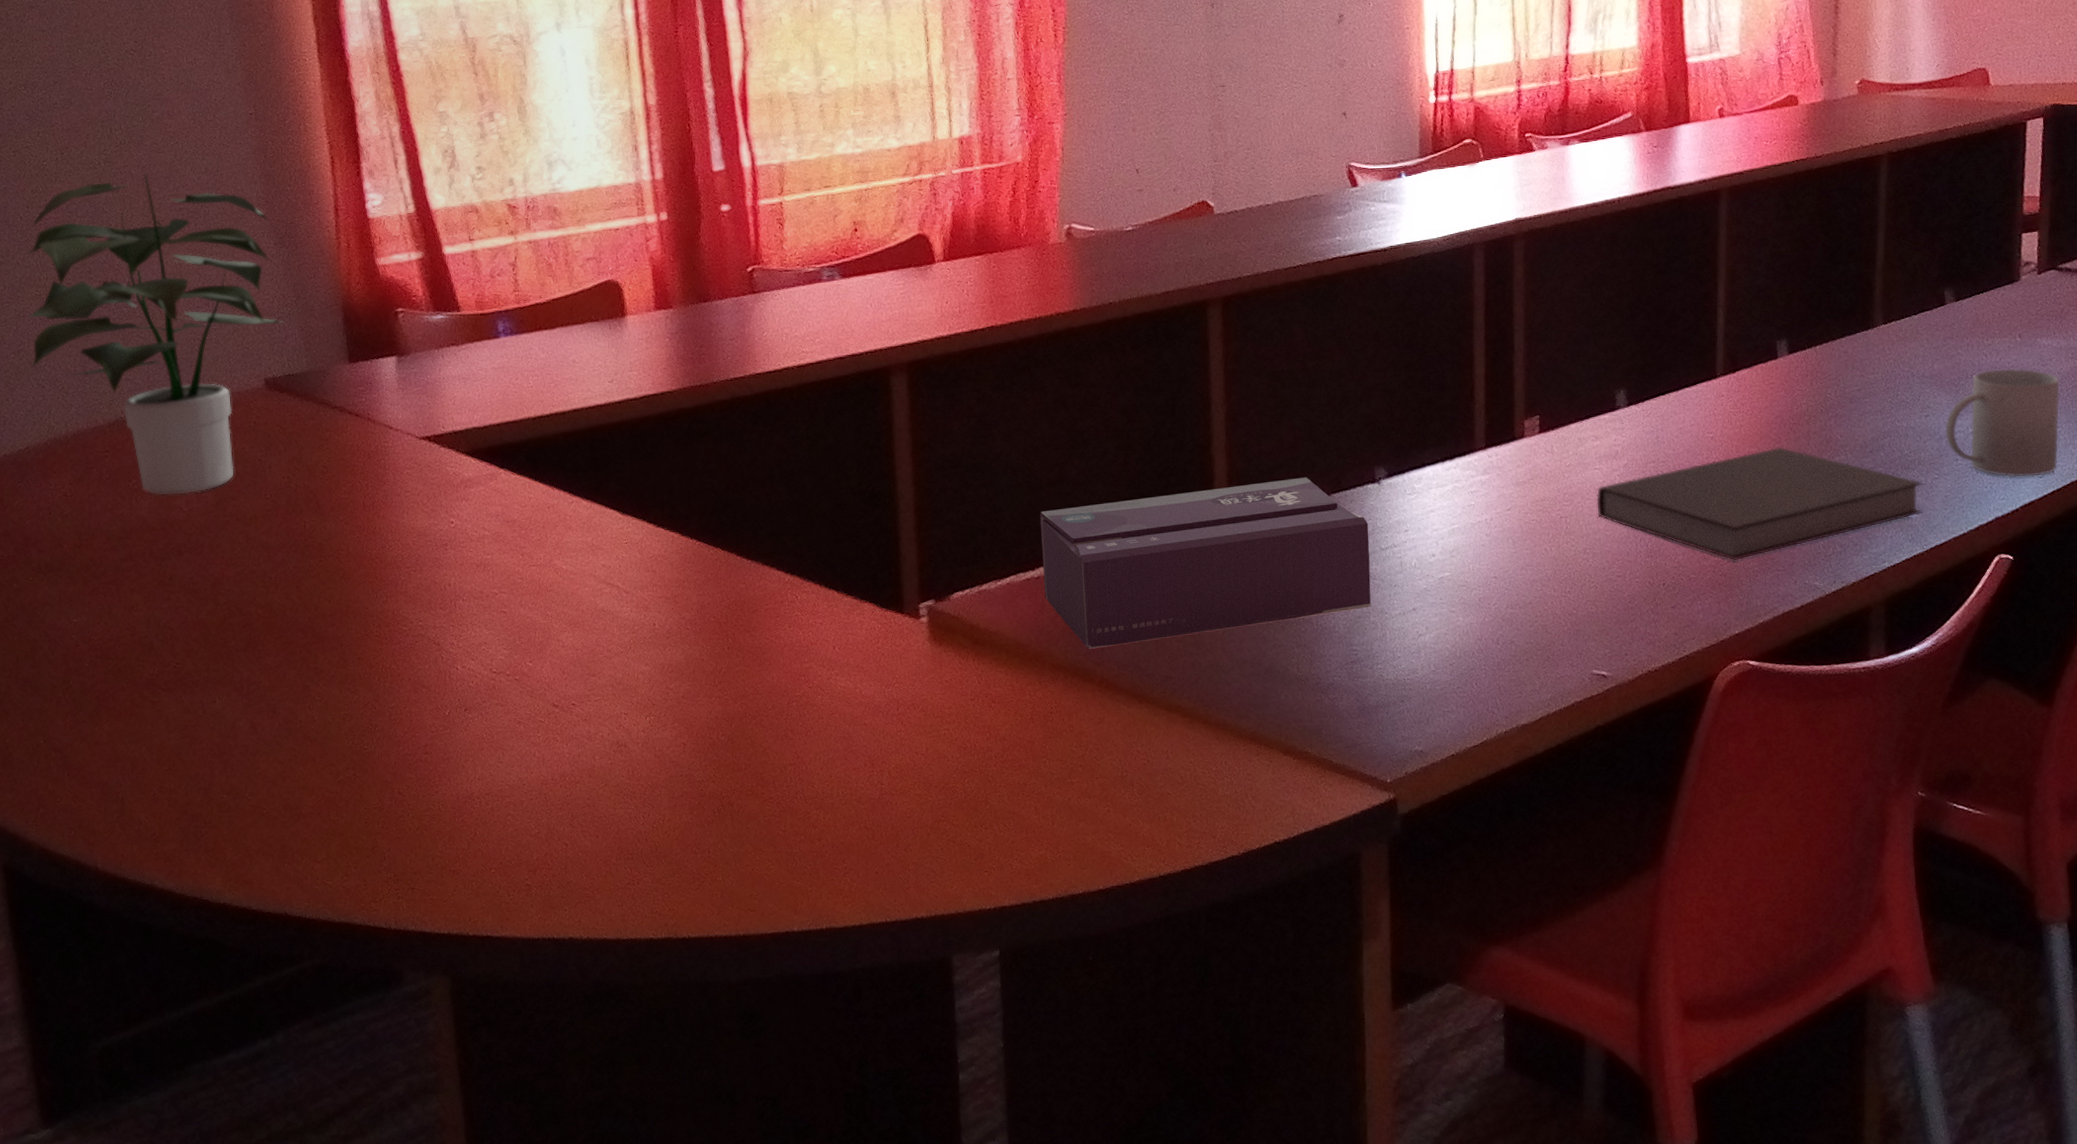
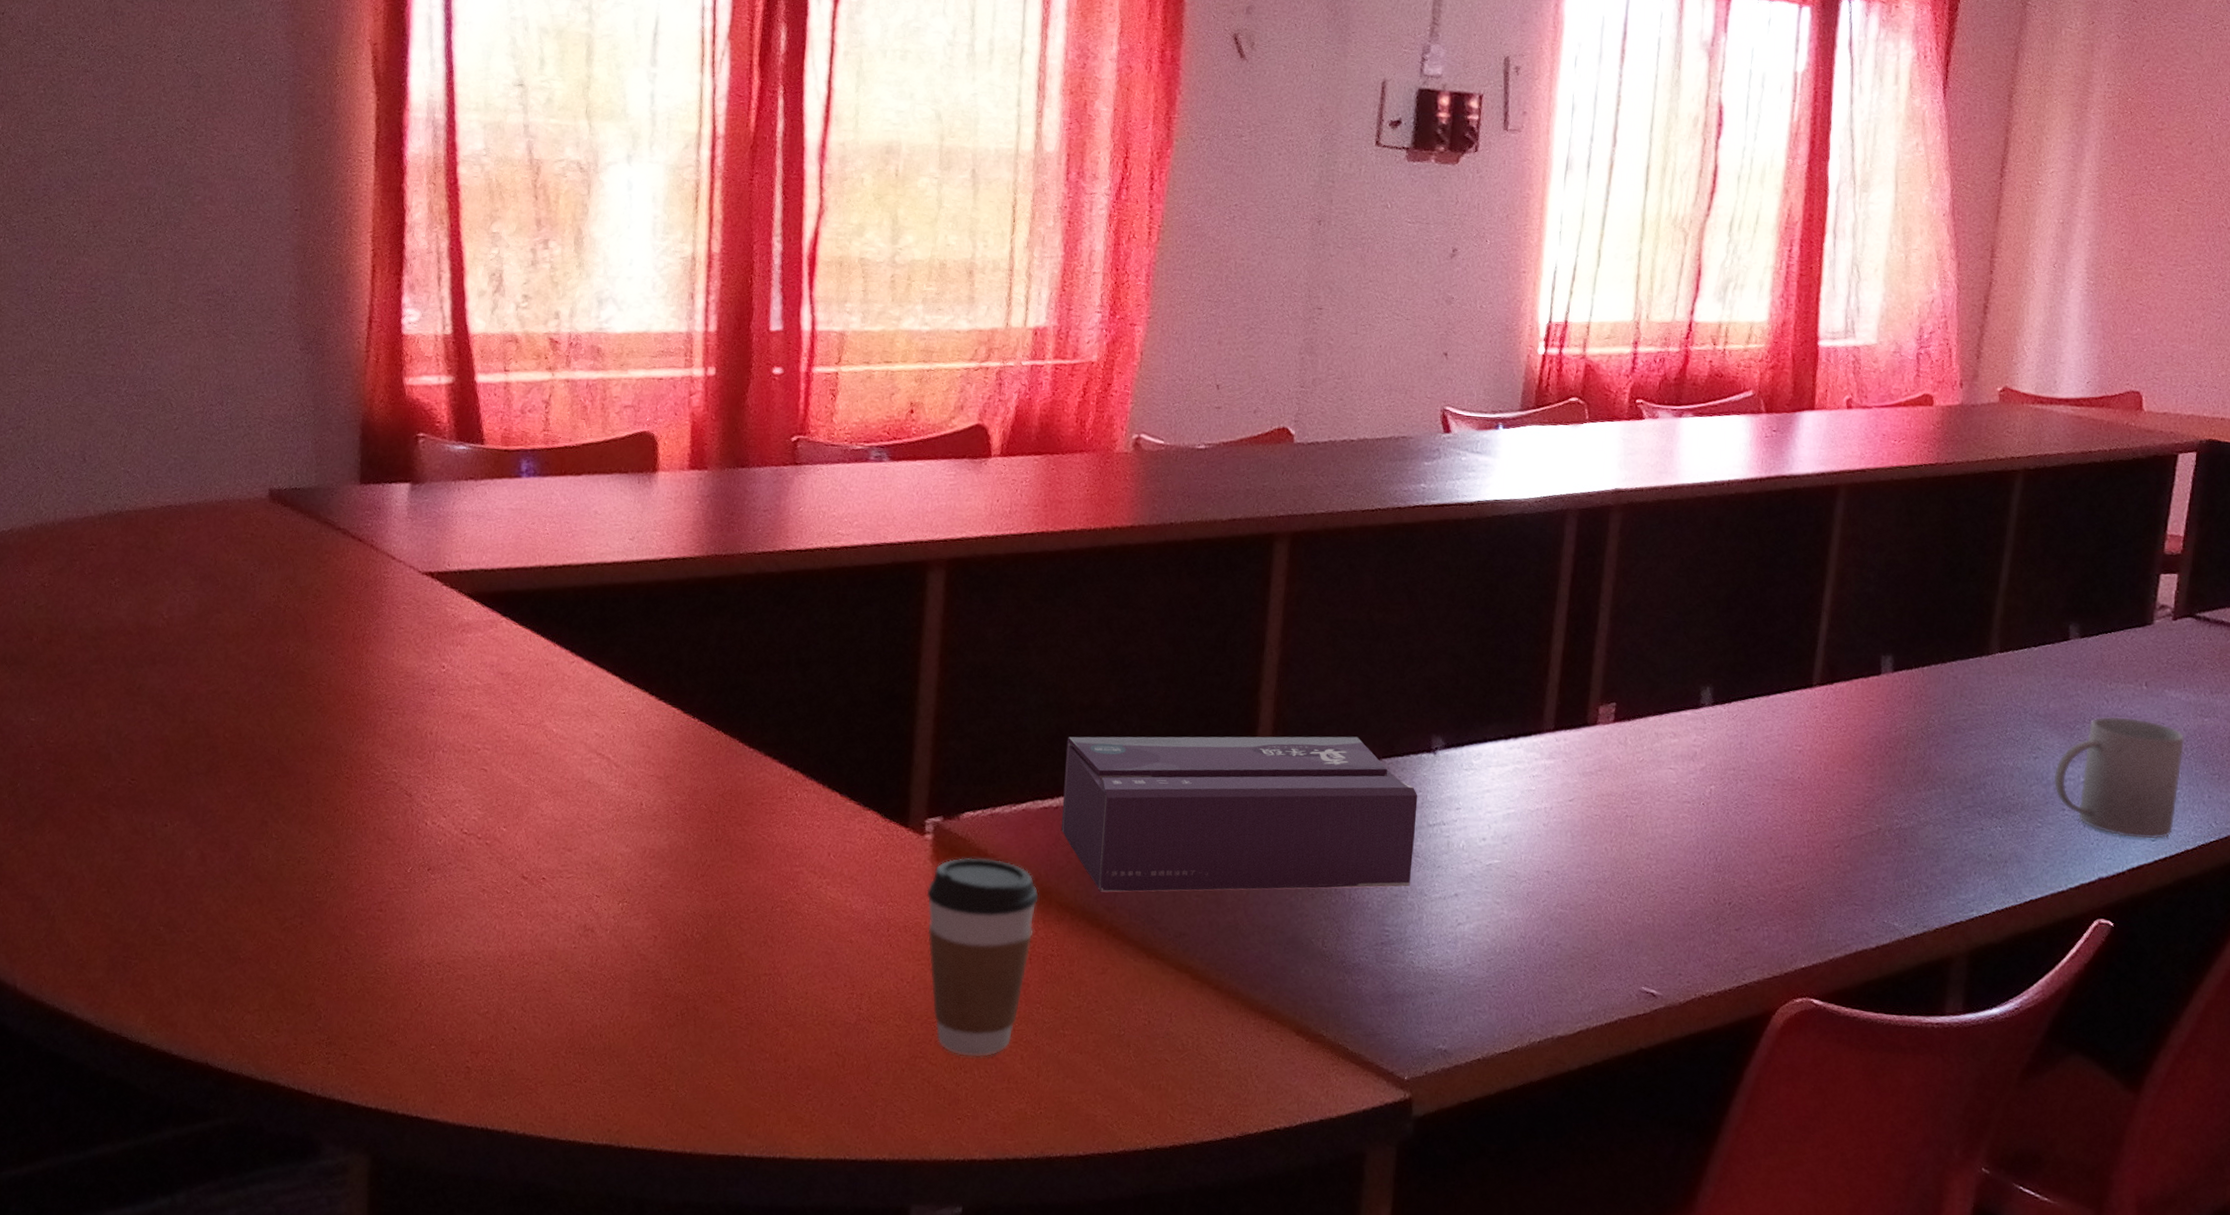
potted plant: present [27,174,284,496] -> none [28,259,298,601]
coffee cup: none [928,632,1032,815] -> present [926,857,1039,1058]
notebook: present [1596,446,1923,561] -> none [1666,770,2024,888]

